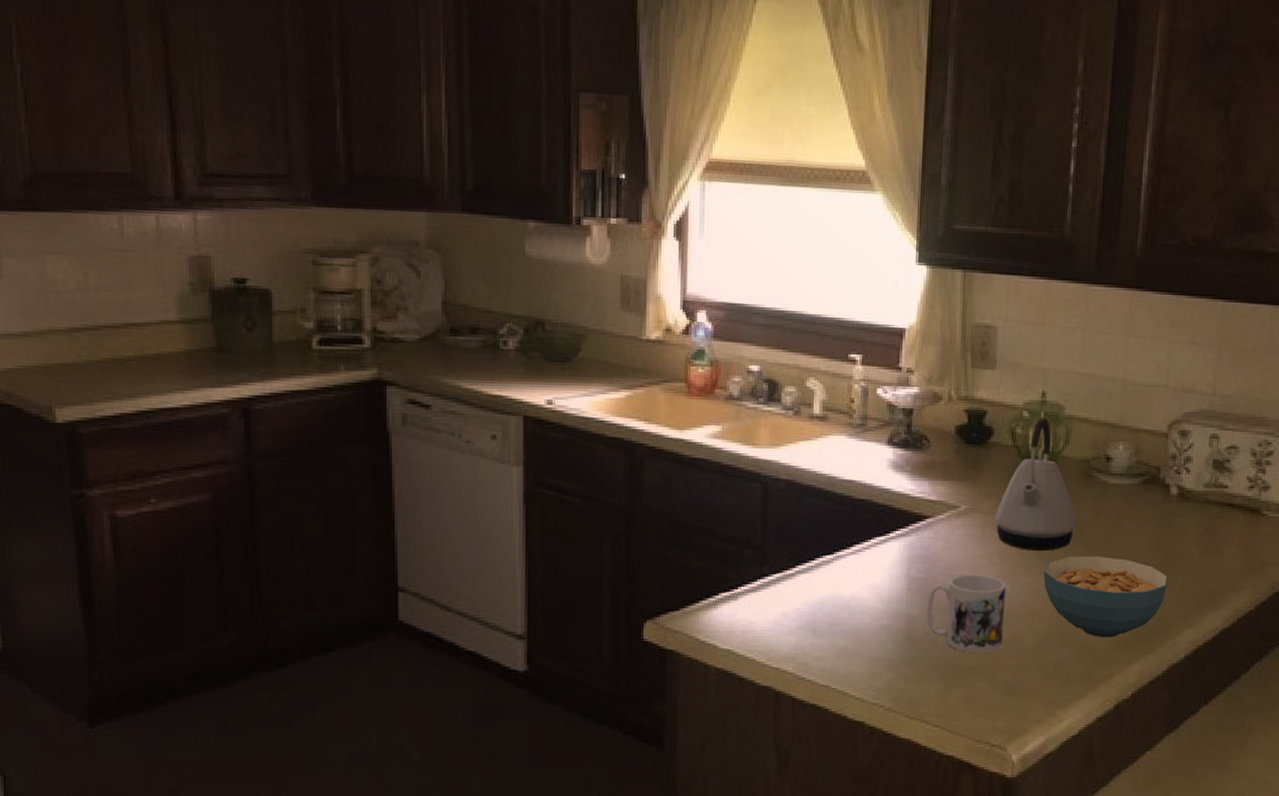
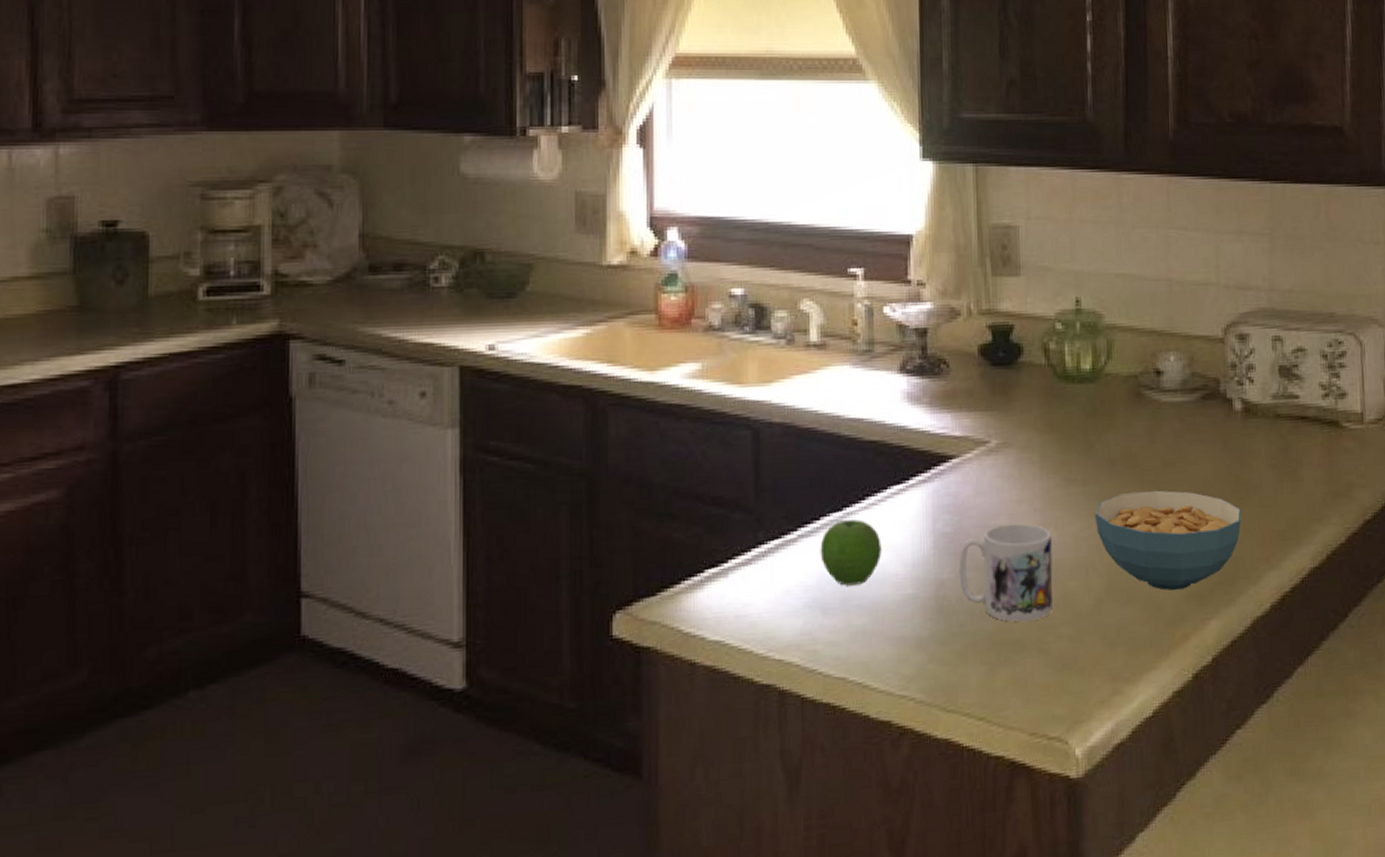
fruit: none [813,562,864,614] -> present [820,519,882,586]
kettle: present [994,418,1077,552] -> none [1032,329,1130,490]

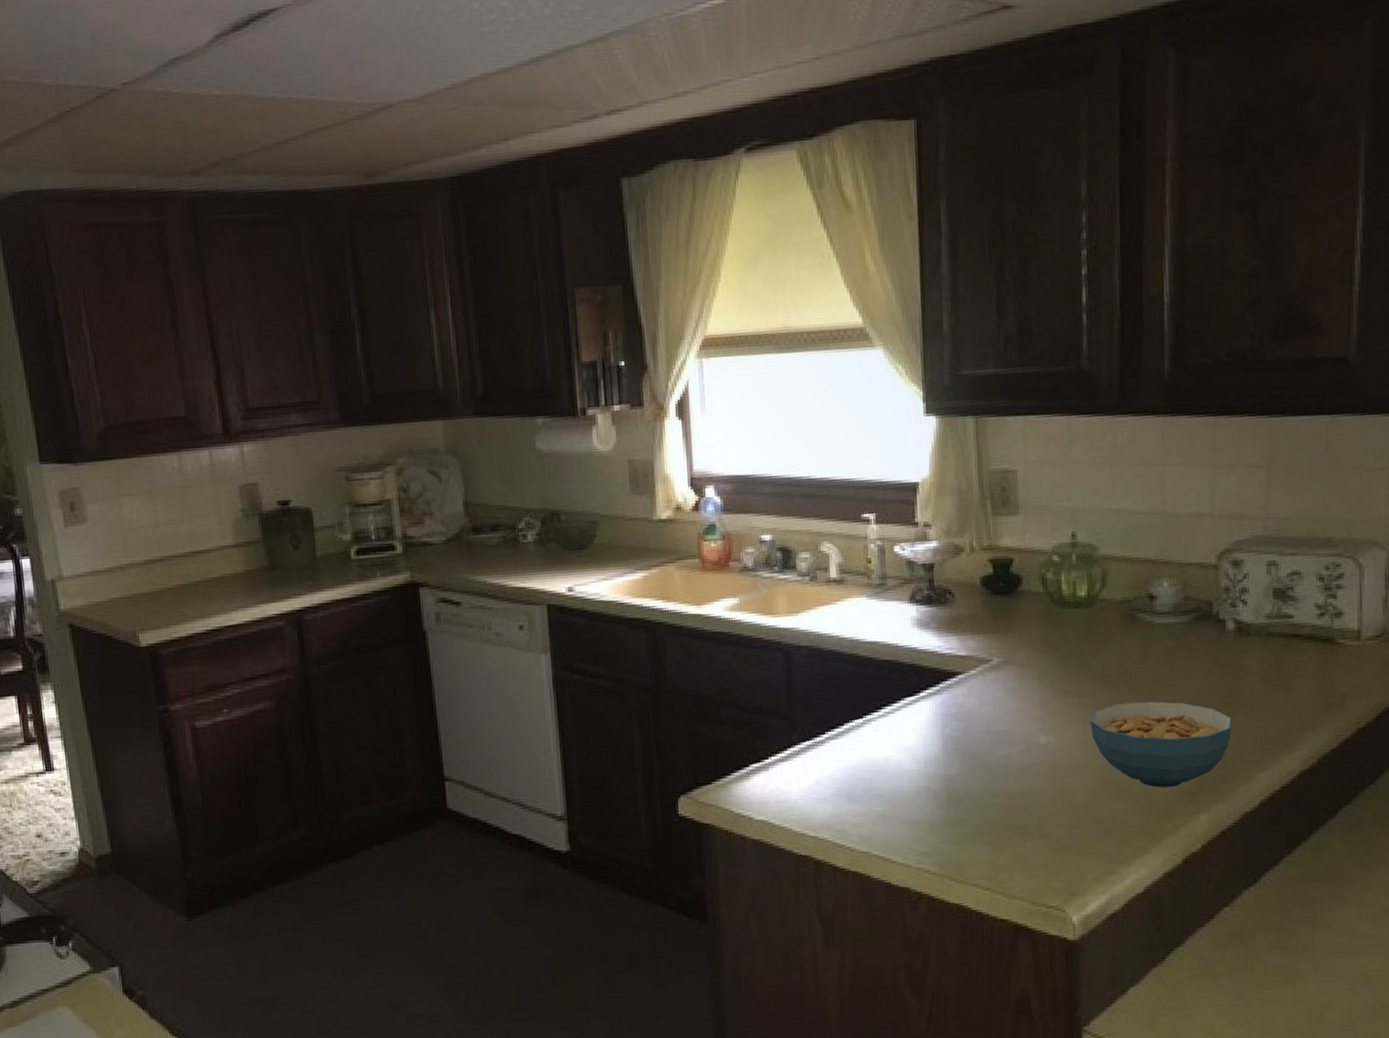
fruit: present [820,519,882,586] -> none [844,725,898,779]
mug: present [959,523,1053,622] -> none [966,729,1051,811]

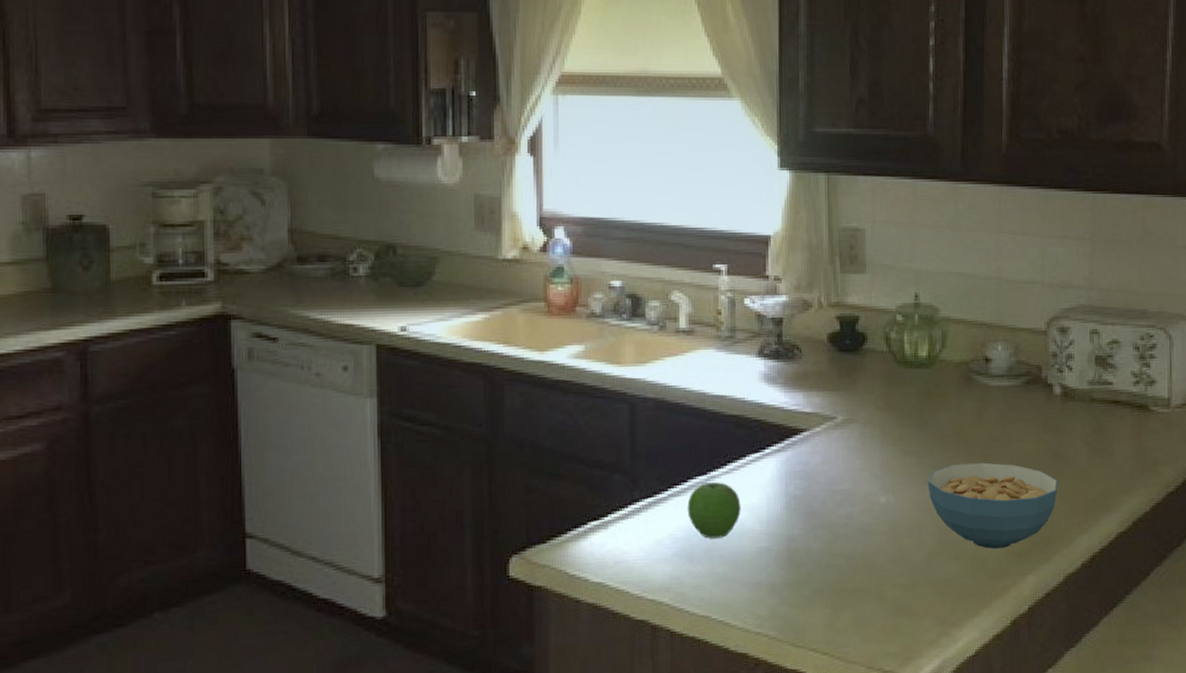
fruit: none [844,725,898,779] -> present [687,482,741,539]

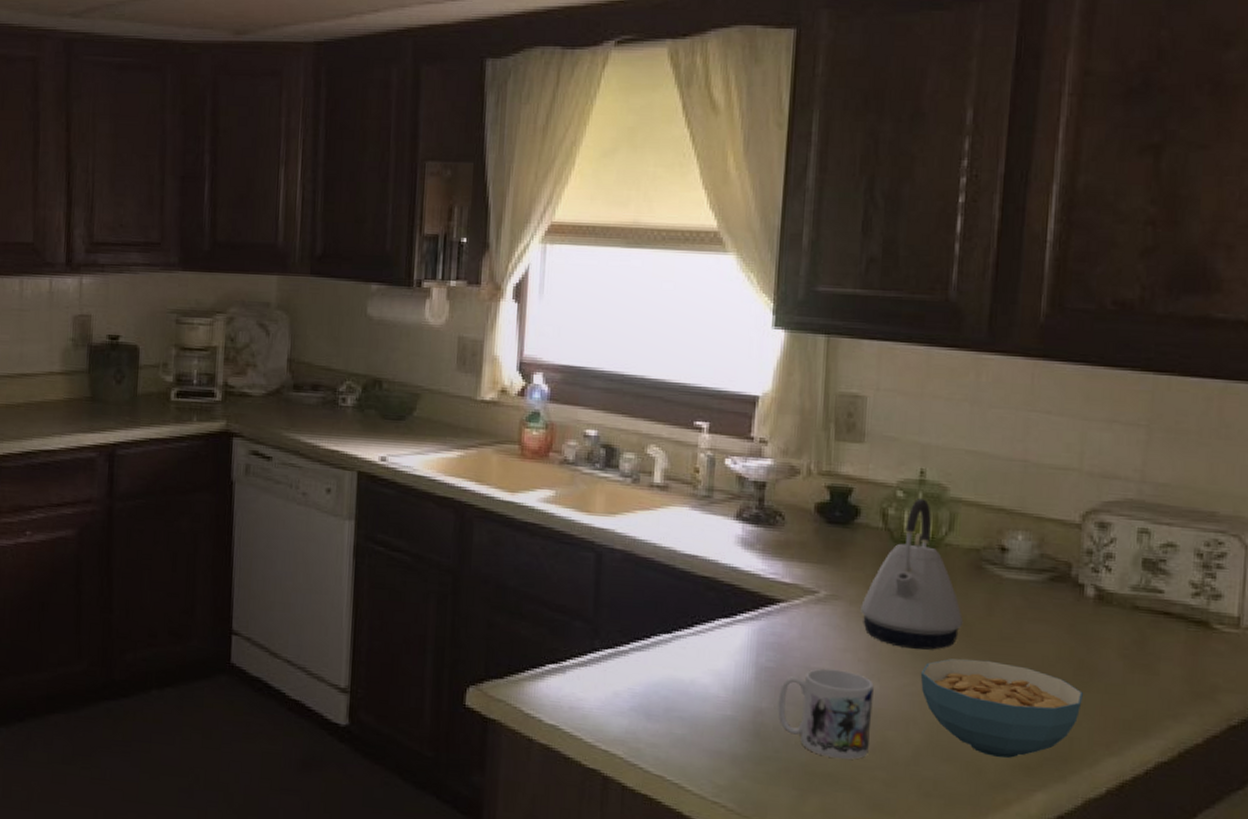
fruit: present [687,482,741,539] -> none [648,641,706,700]
mug: none [808,488,890,573] -> present [778,668,874,760]
kettle: none [873,321,960,461] -> present [861,499,964,650]

